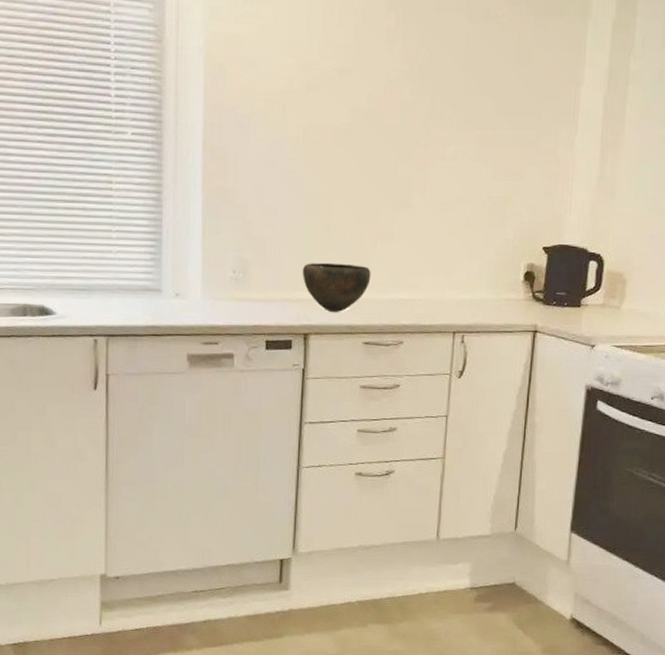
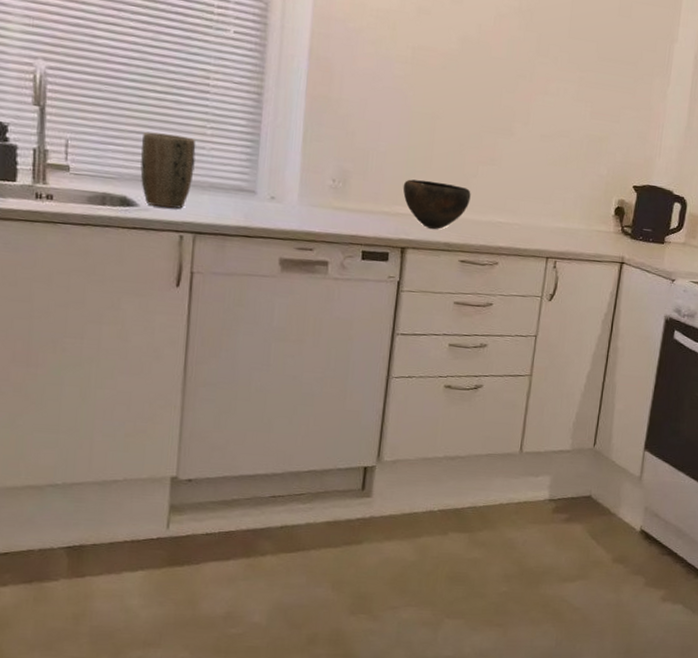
plant pot: none [54,241,104,314] -> present [140,131,196,209]

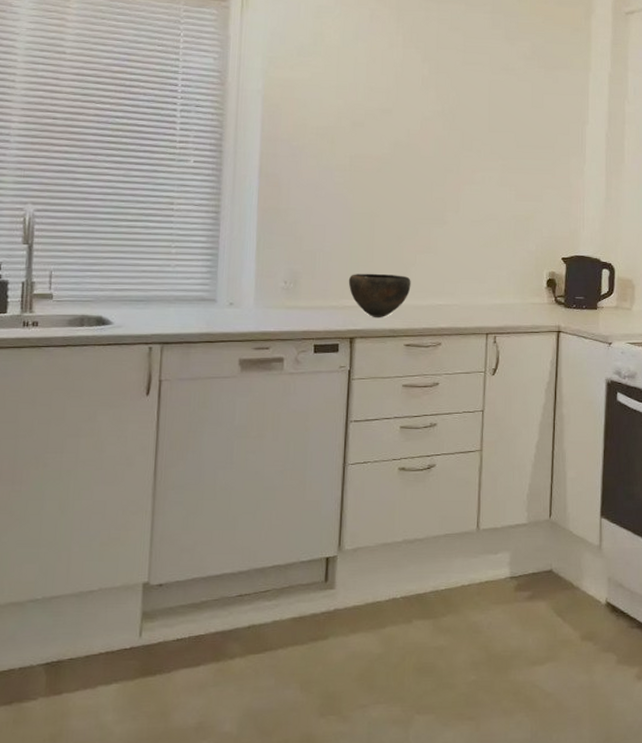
plant pot: present [140,131,196,209] -> none [114,256,163,323]

